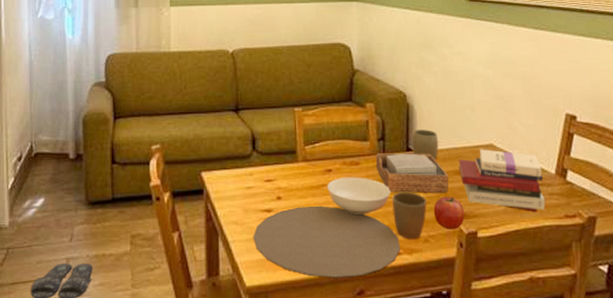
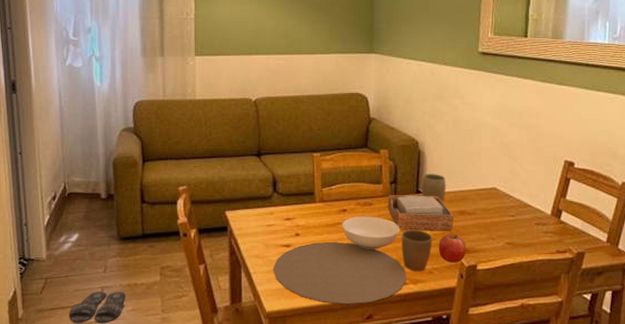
books: present [458,149,546,212] -> none [463,192,540,248]

